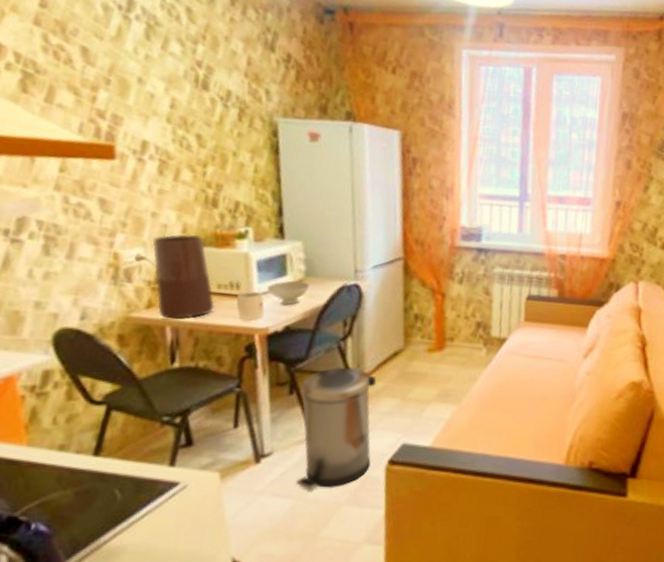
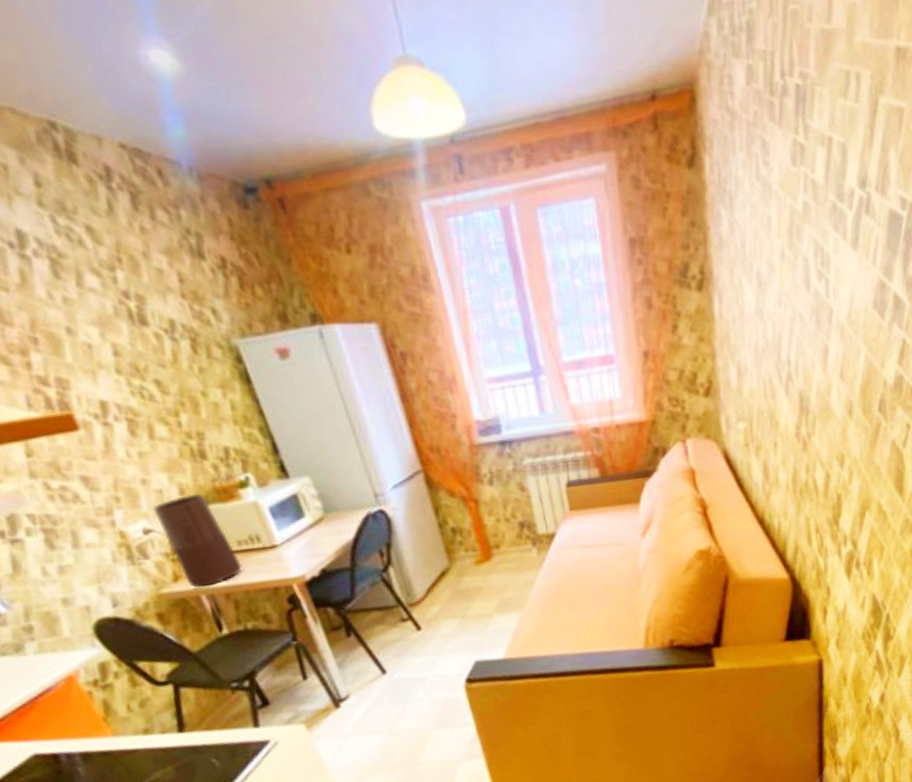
mug: present [236,291,265,322] -> none [260,540,296,574]
bowl: present [266,280,311,305] -> none [288,519,334,547]
pedal bin: present [295,366,377,490] -> none [356,596,449,723]

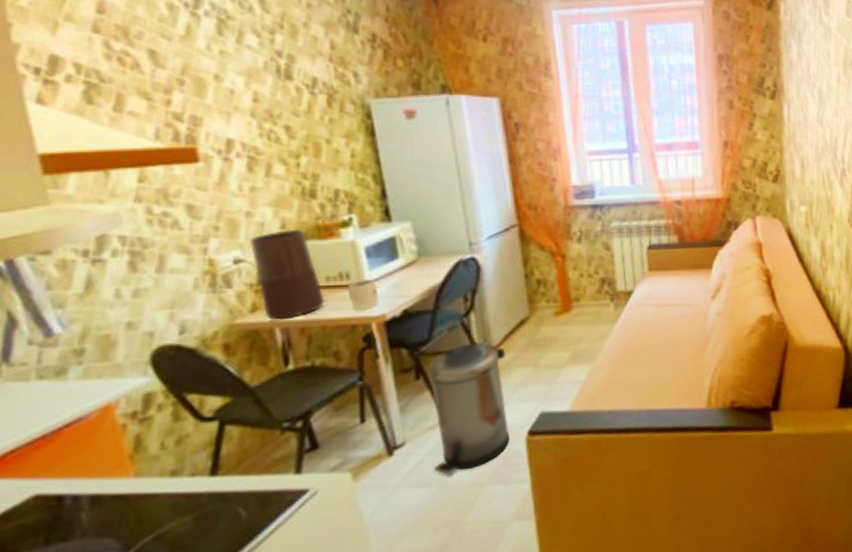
mug: none [260,540,296,574] -> present [347,279,380,312]
pedal bin: none [356,596,449,723] -> present [428,342,510,475]

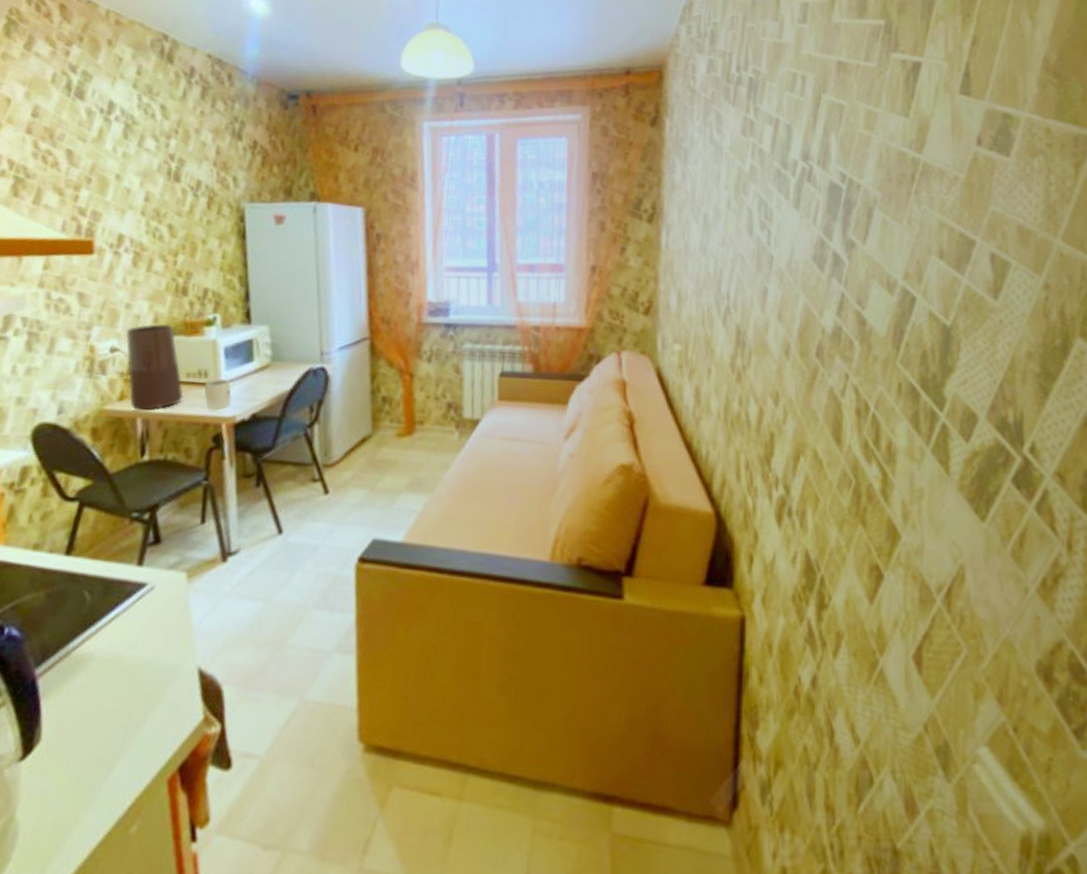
pedal bin: present [428,342,510,475] -> none [263,455,345,591]

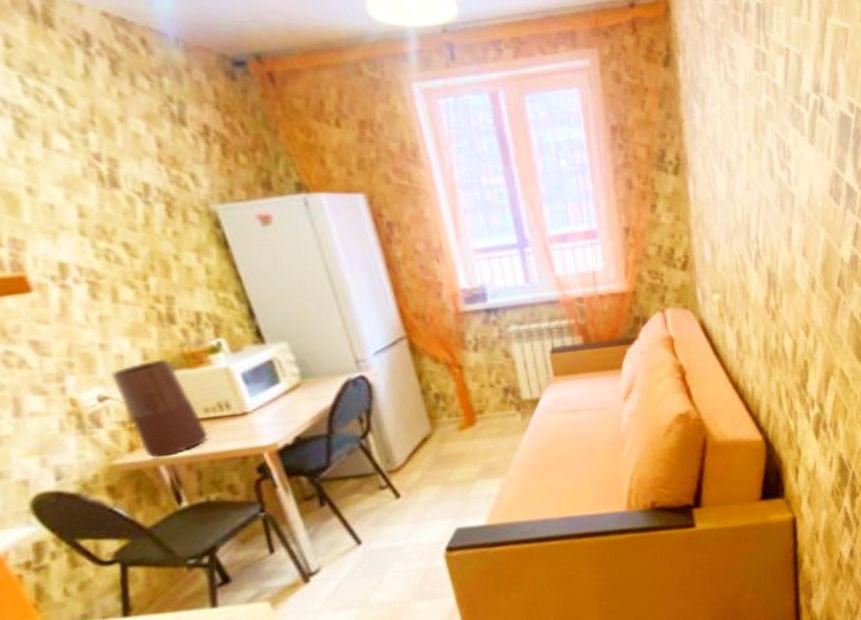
mug: present [204,379,232,411] -> none [229,406,269,442]

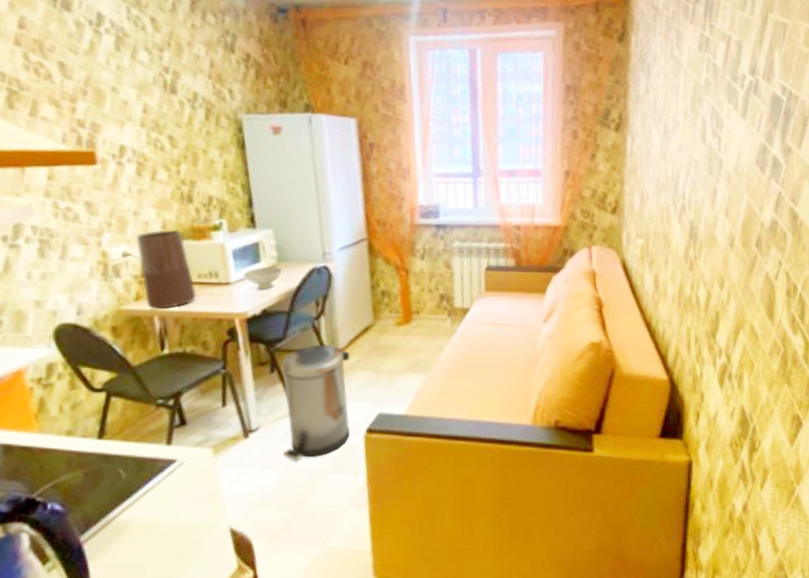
bowl: none [261,385,311,414] -> present [243,266,283,289]
pedal bin: none [331,463,428,596] -> present [281,344,350,460]

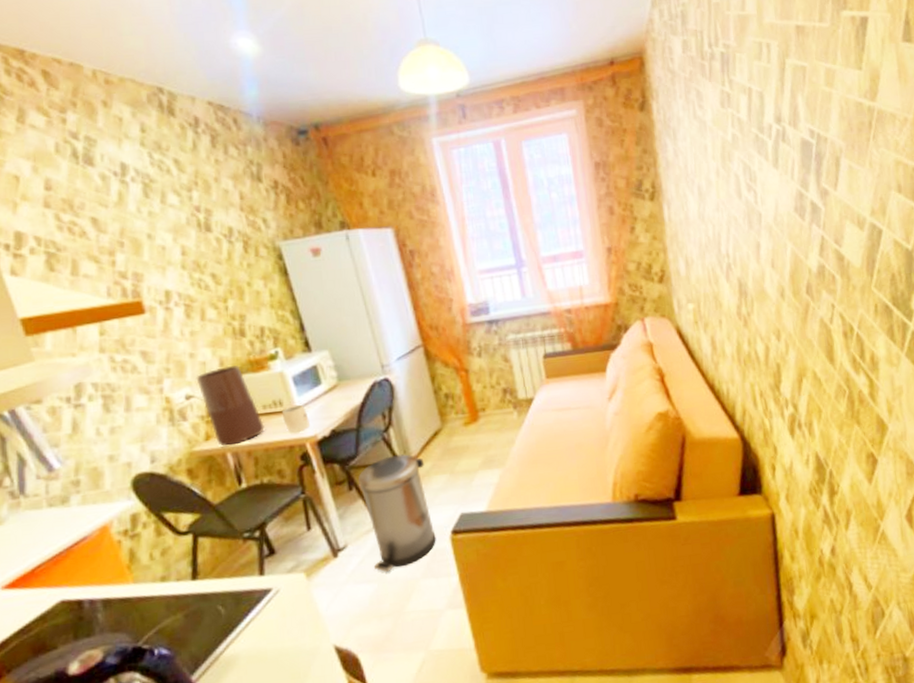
mug: none [216,279,243,307] -> present [281,404,311,434]
bowl: present [243,266,283,289] -> none [306,386,345,411]

